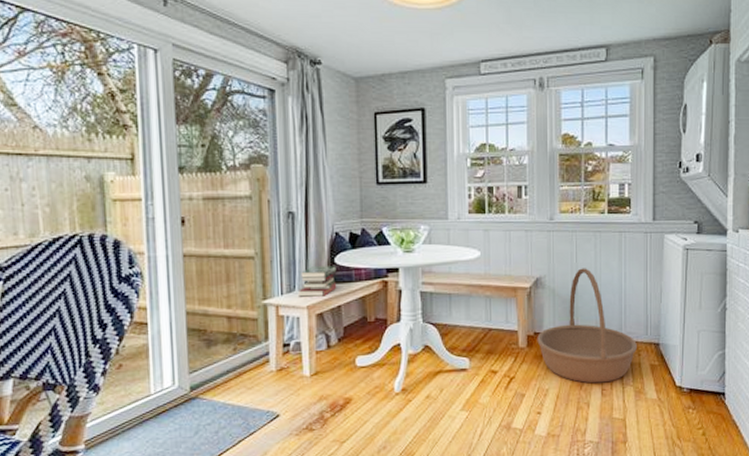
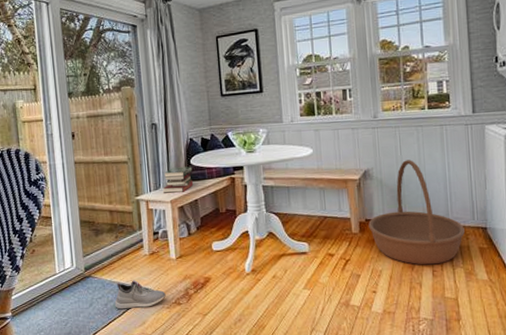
athletic shoe: none [228,402,295,438] -> present [114,280,166,310]

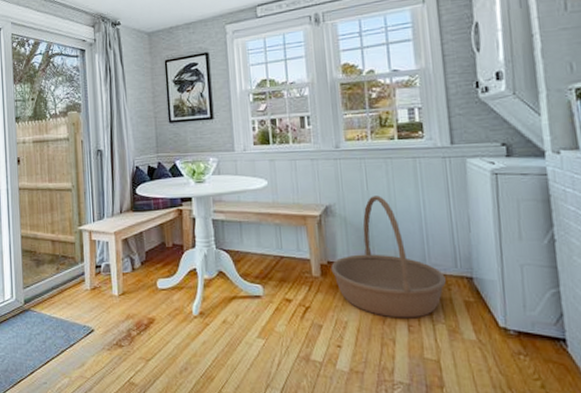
athletic shoe: present [114,280,166,310] -> none [53,316,107,348]
books: present [163,166,194,193] -> none [107,196,139,225]

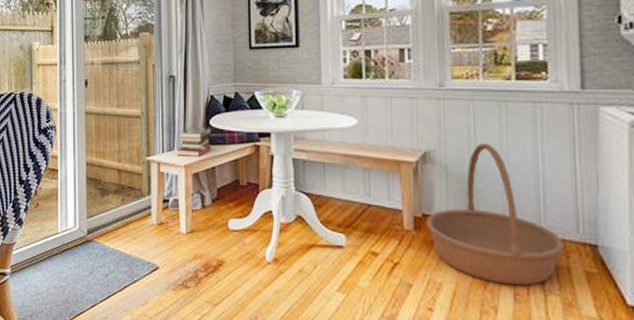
books: none [107,196,139,225] -> present [177,127,212,158]

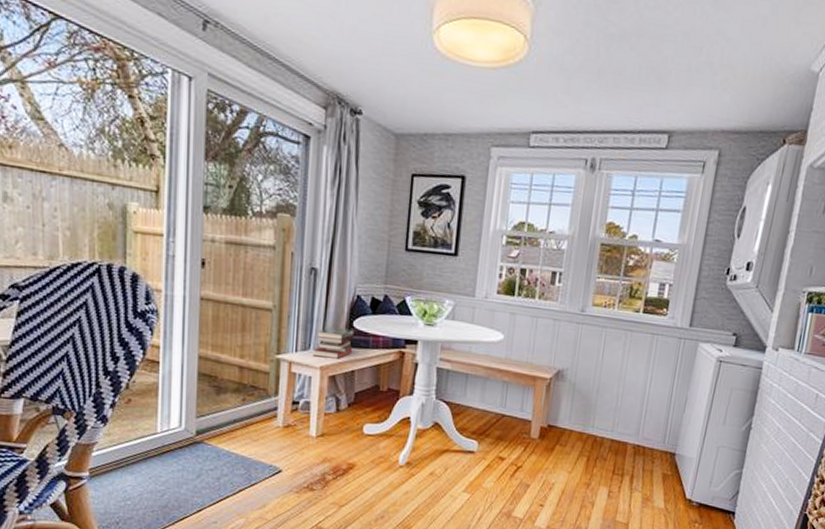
basket: present [426,143,564,286] -> none [549,366,652,485]

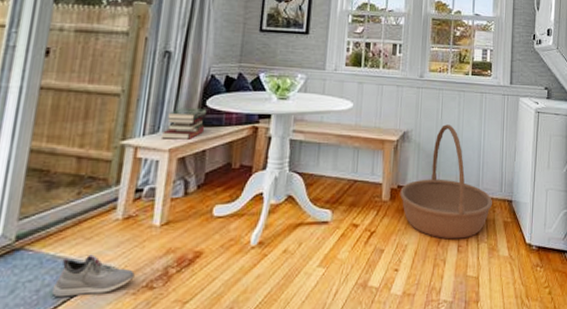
athletic shoe: none [230,454,297,489] -> present [51,254,135,298]
basket: none [549,366,652,485] -> present [400,124,492,239]

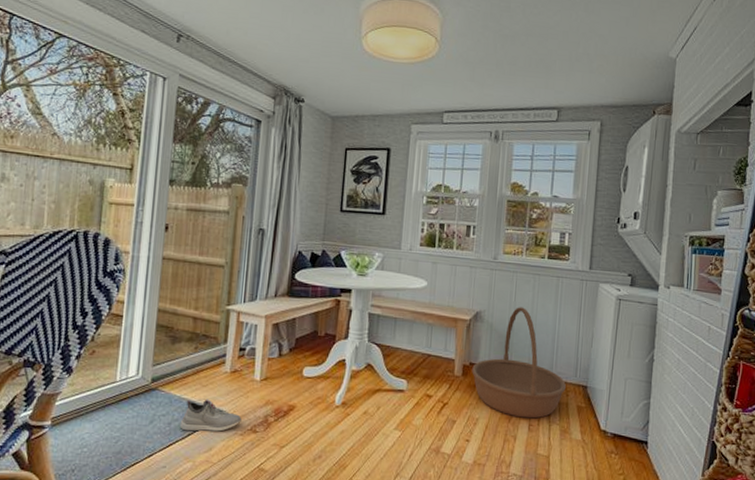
books: present [162,108,207,141] -> none [259,280,296,309]

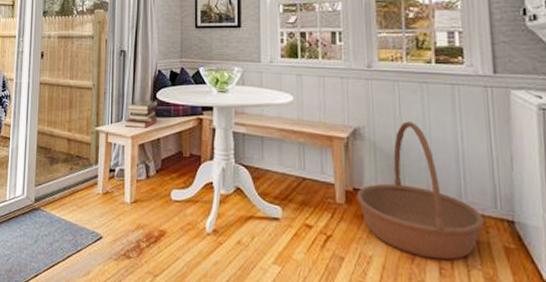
athletic shoe: present [180,399,242,432] -> none [60,220,115,255]
books: none [259,280,296,309] -> present [125,100,158,129]

